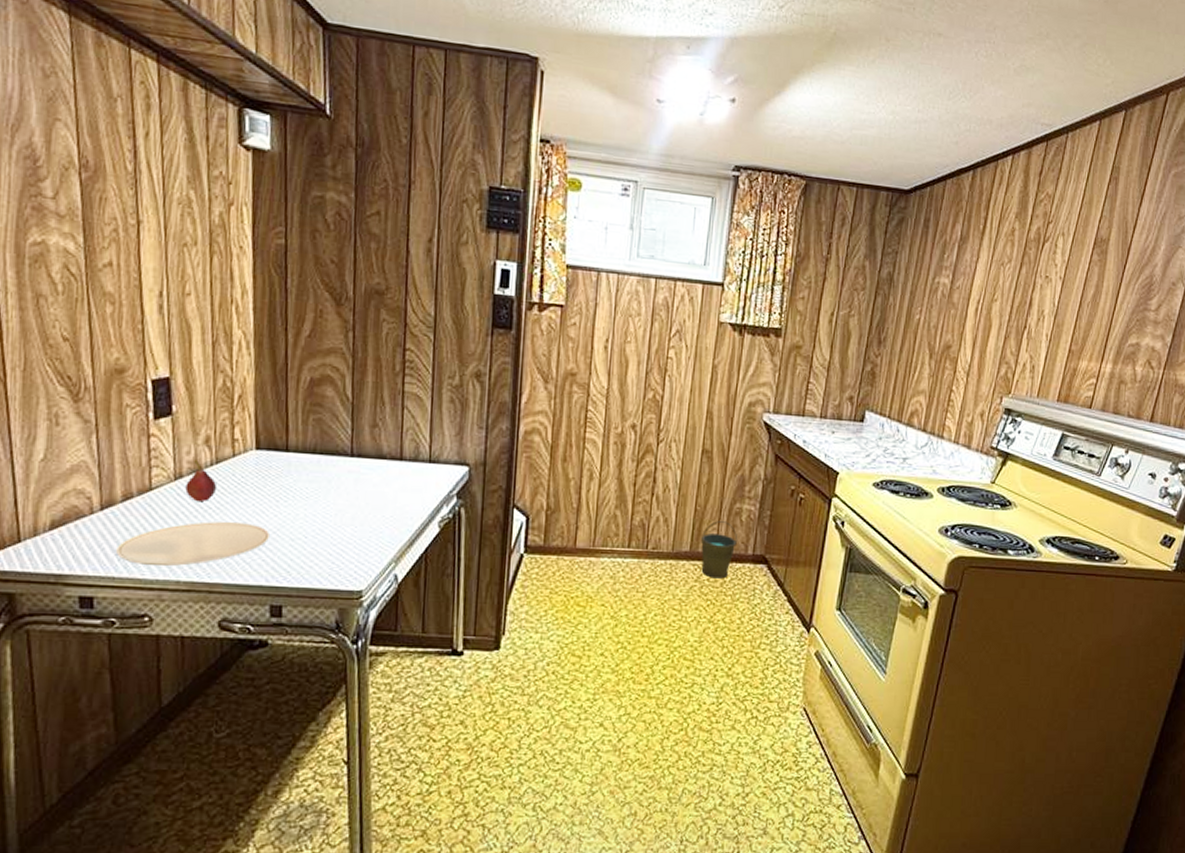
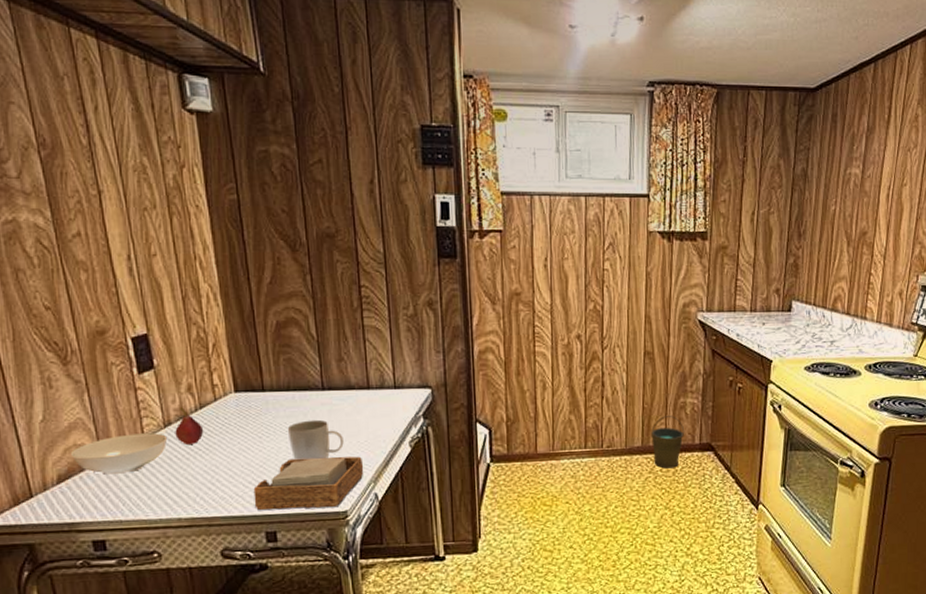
bowl: none [68,483,177,527] -> present [70,433,168,475]
plate: present [116,521,271,567] -> none [120,460,258,508]
napkin holder: none [261,527,386,586] -> present [253,456,364,511]
mug: none [307,487,368,532] -> present [287,419,344,460]

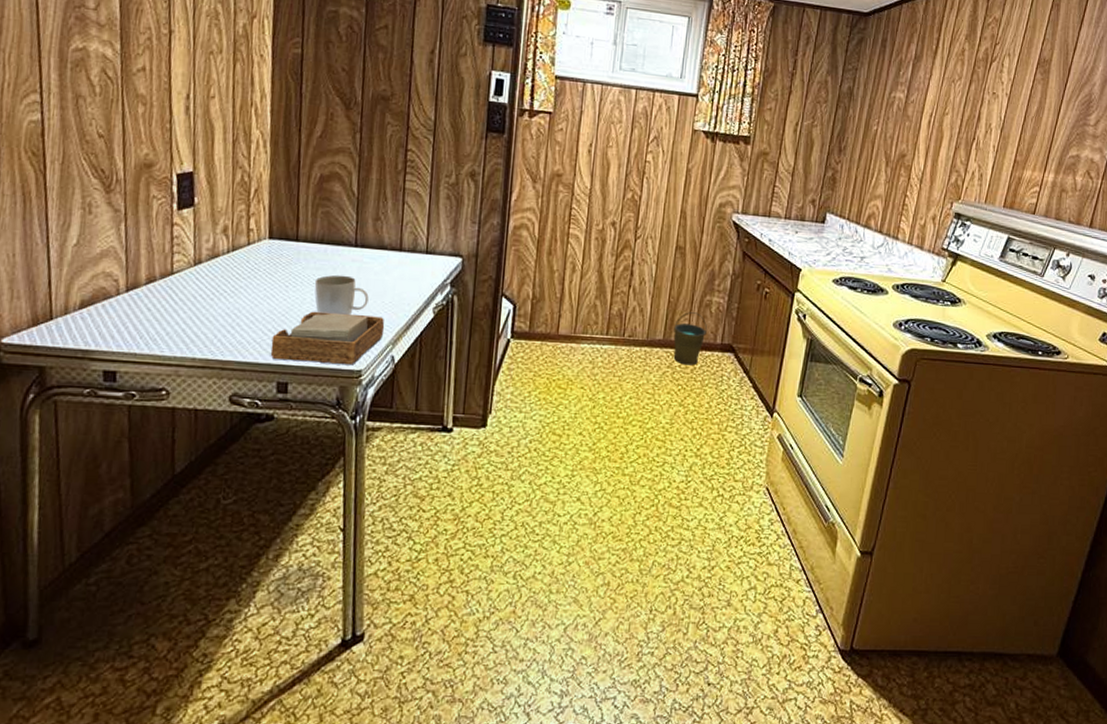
bowl: present [70,433,168,475] -> none [97,268,196,307]
fruit: present [175,407,204,444] -> none [203,247,233,285]

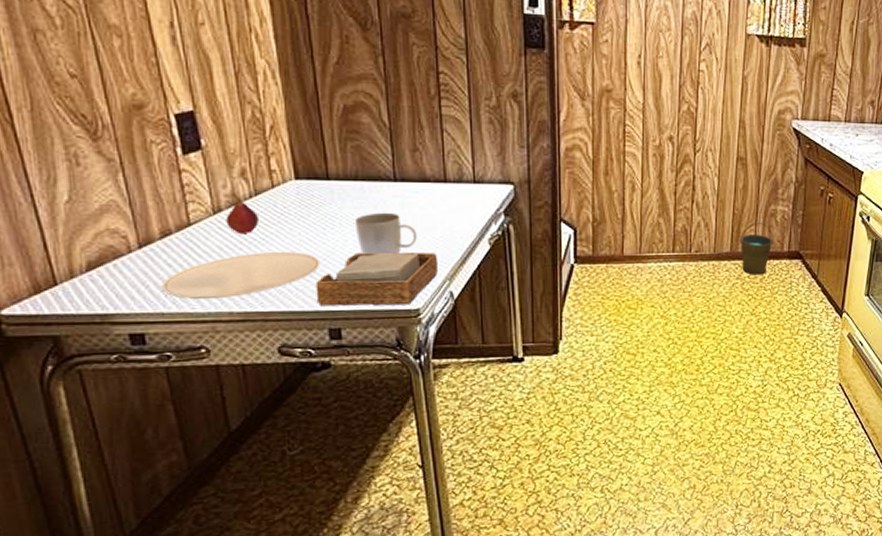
plate: none [139,304,280,345] -> present [162,252,321,300]
fruit: none [203,247,233,285] -> present [226,193,260,233]

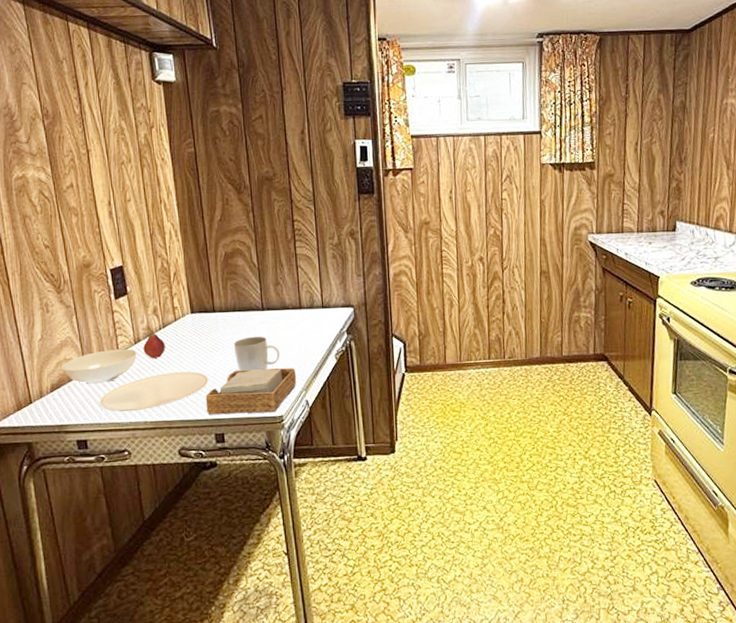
bowl: none [101,220,218,264] -> present [61,349,137,385]
bucket: present [739,223,774,275] -> none [548,329,580,378]

